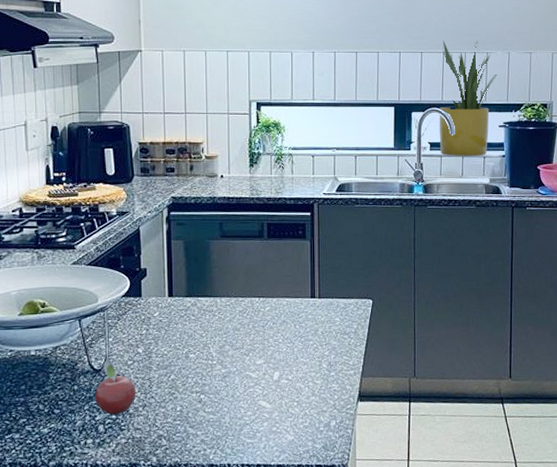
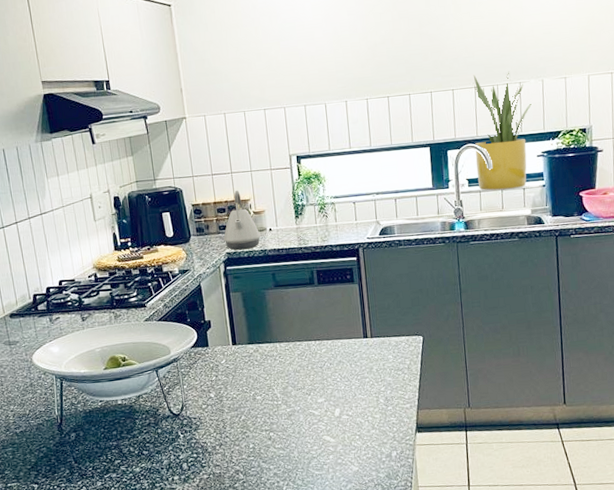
fruit: present [95,354,136,415] -> none [176,400,213,454]
kettle: none [170,131,211,195] -> present [223,190,261,251]

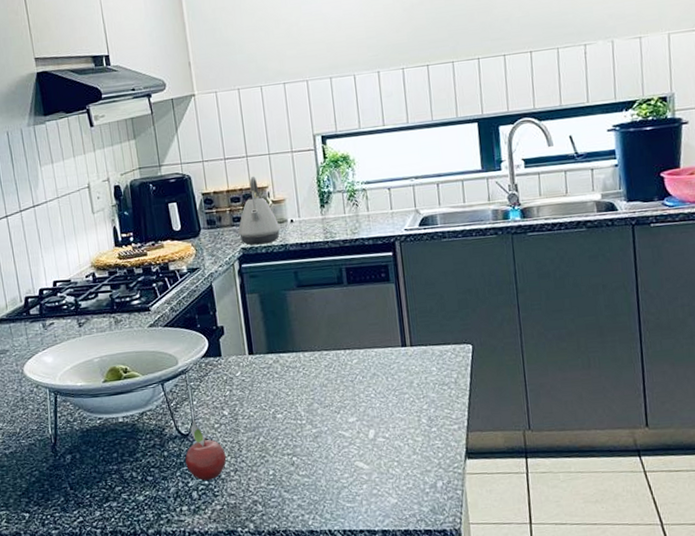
fruit: none [176,400,213,454] -> present [185,418,227,481]
planter: present [473,71,532,191] -> none [528,31,600,173]

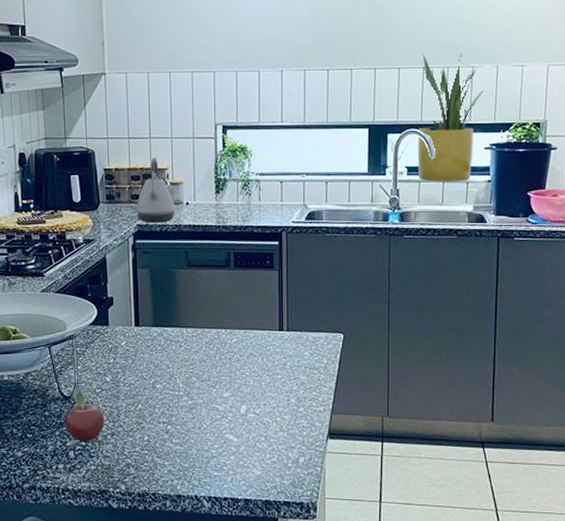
planter: none [528,31,600,173] -> present [417,53,483,182]

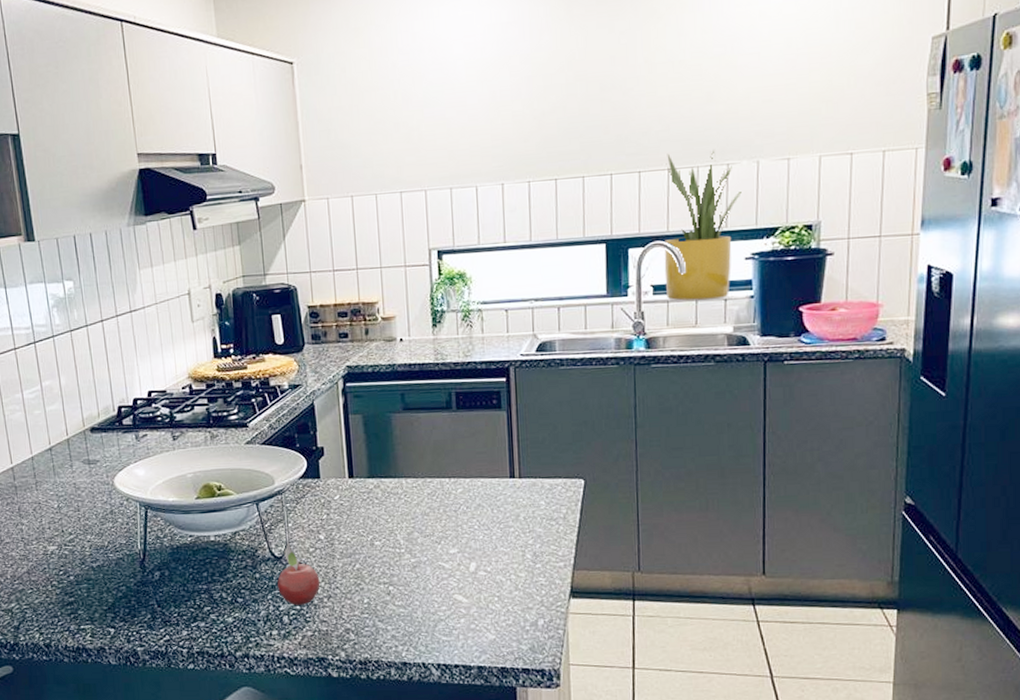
kettle: present [135,157,176,223] -> none [344,290,389,364]

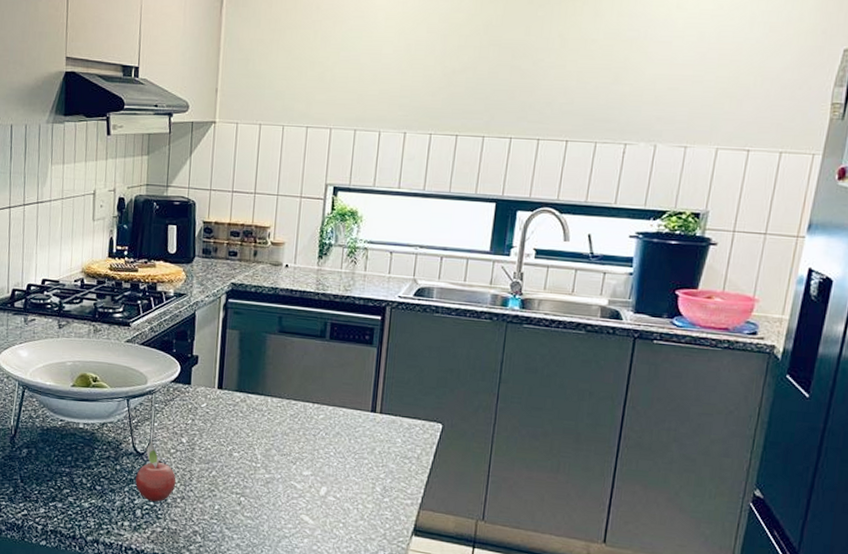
planter: present [664,149,742,301] -> none [548,125,635,271]

